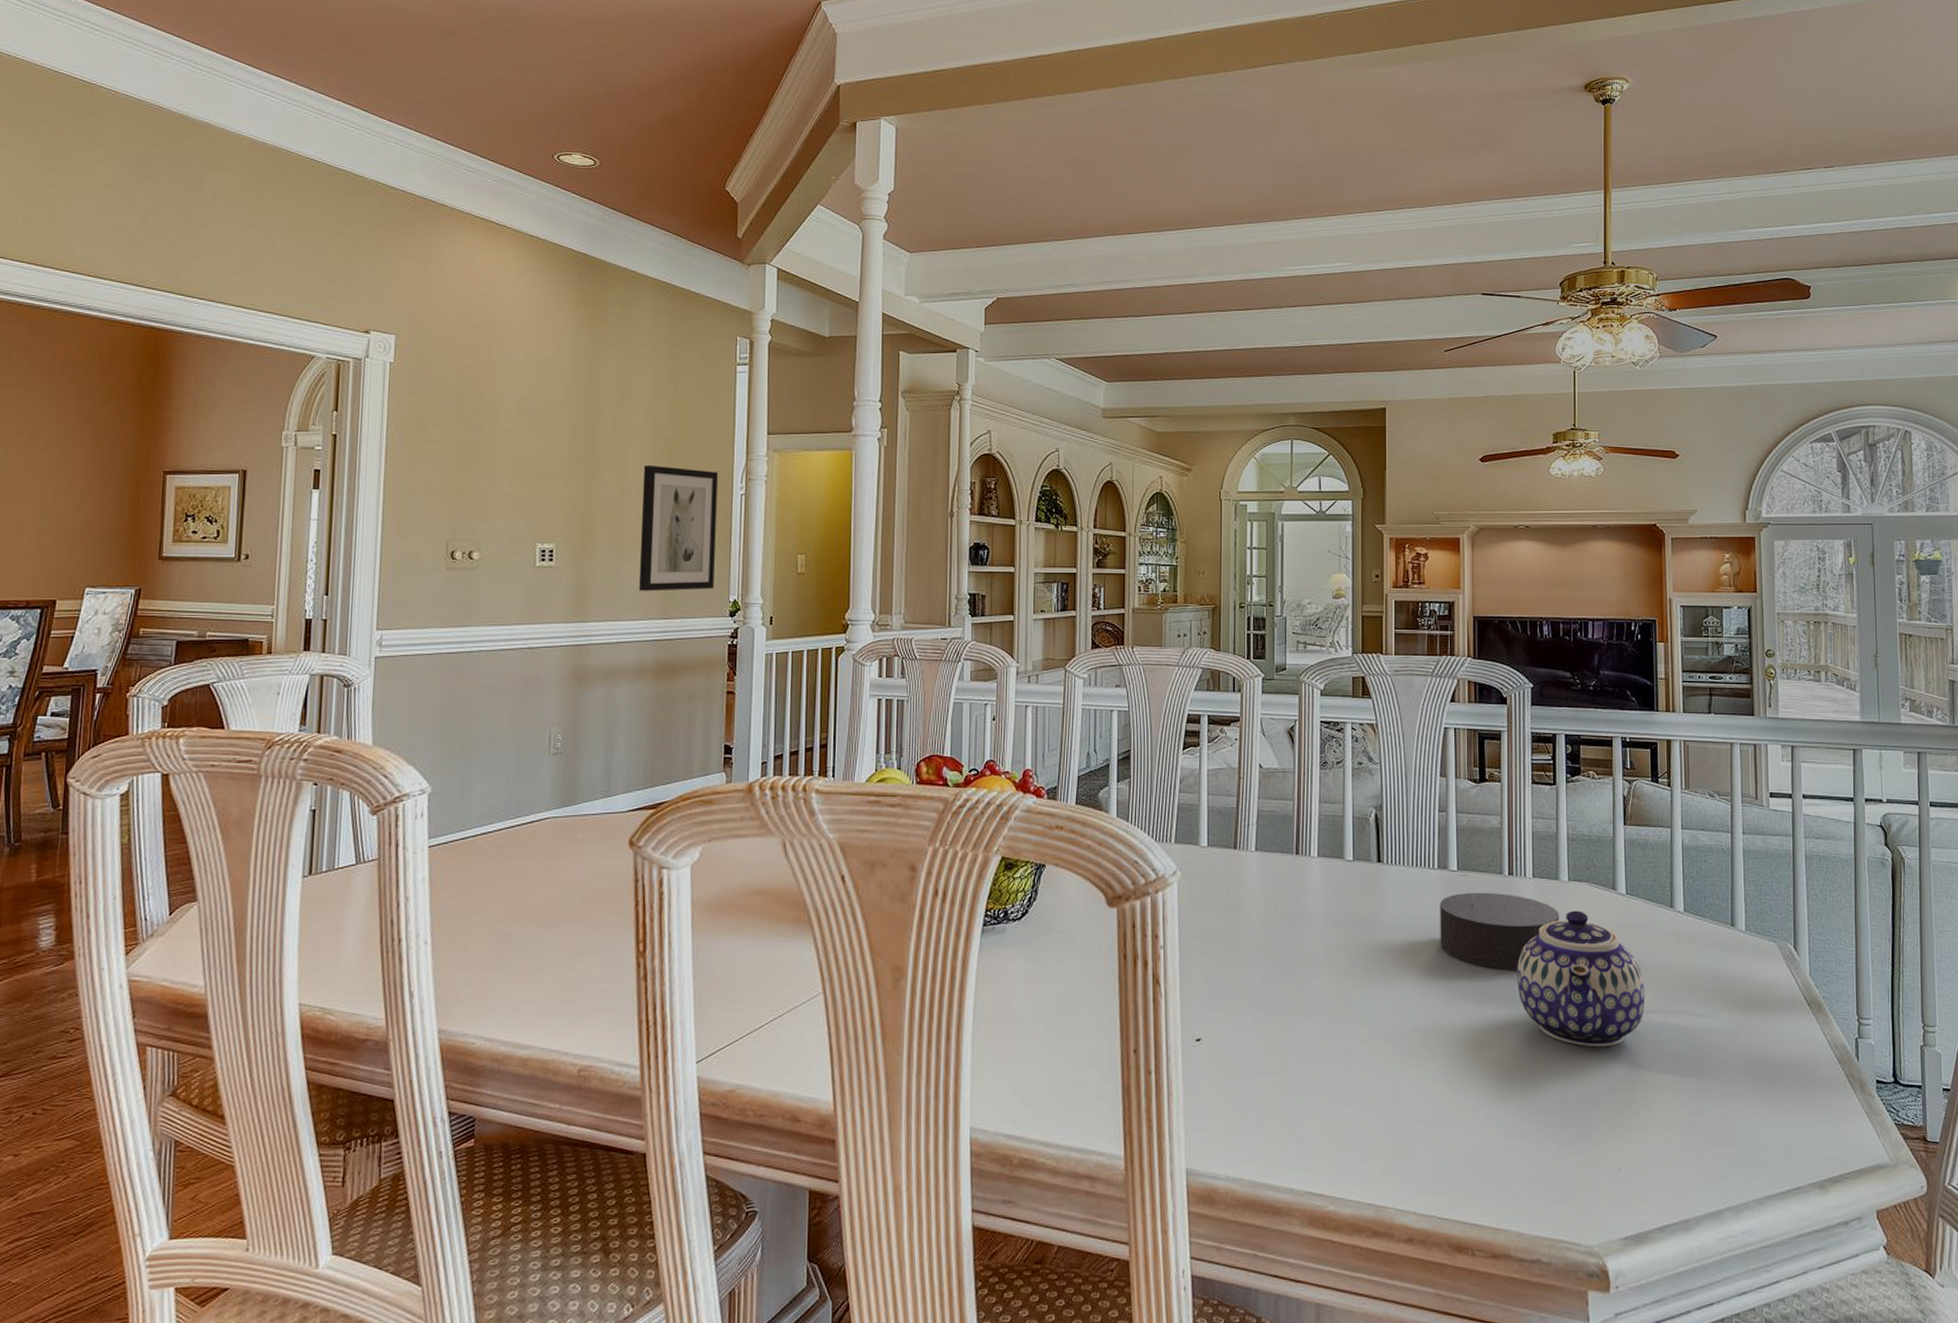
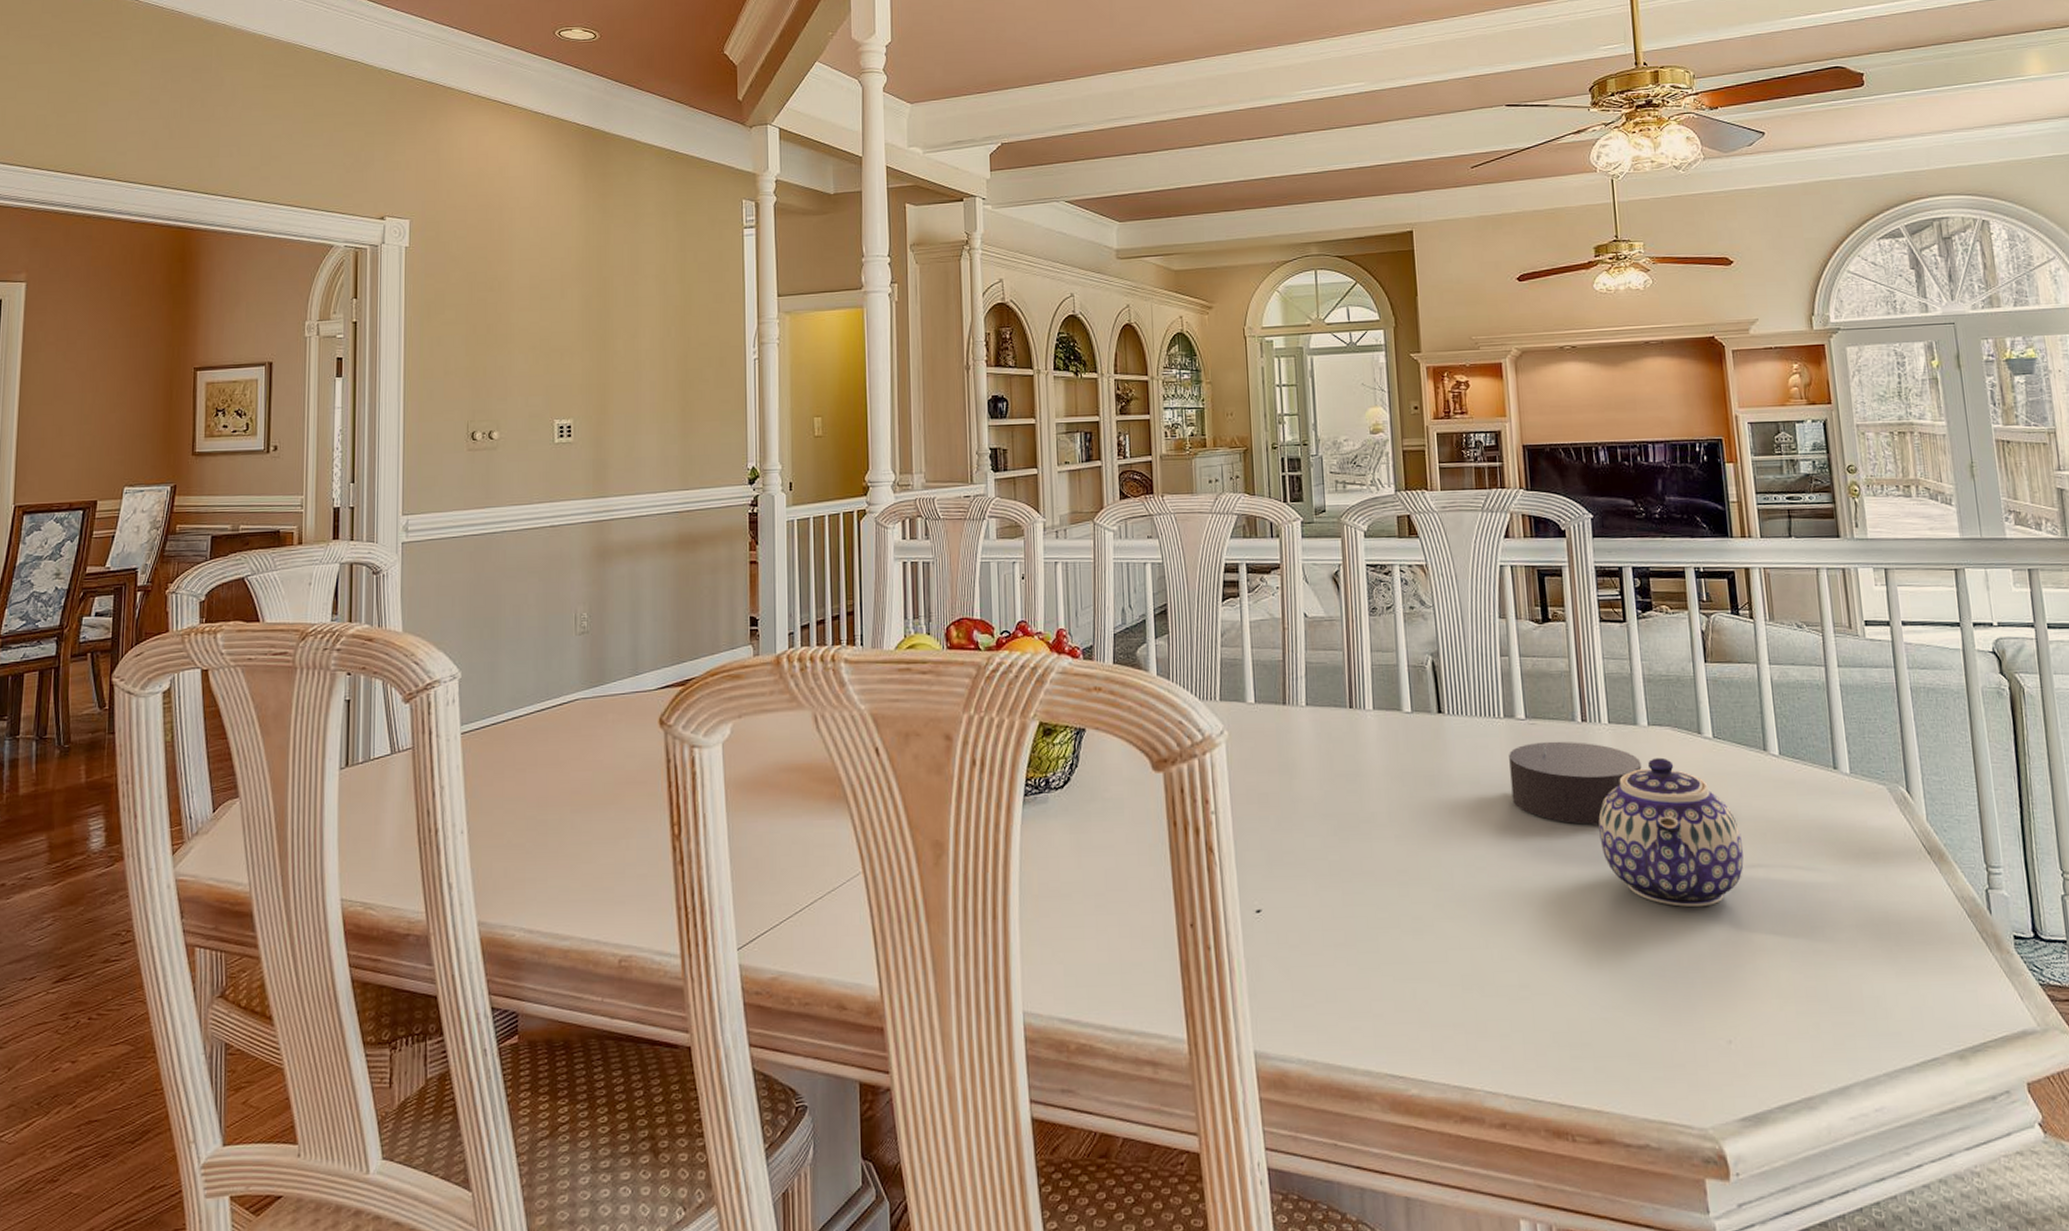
wall art: present [638,464,718,591] -> none [656,334,731,463]

